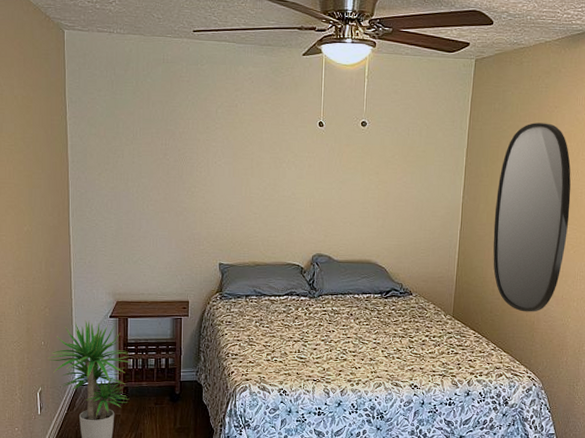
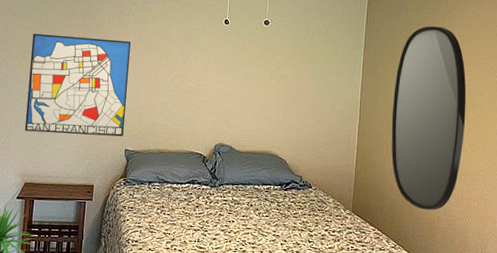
wall art: none [111,143,219,251] -> present [24,33,131,137]

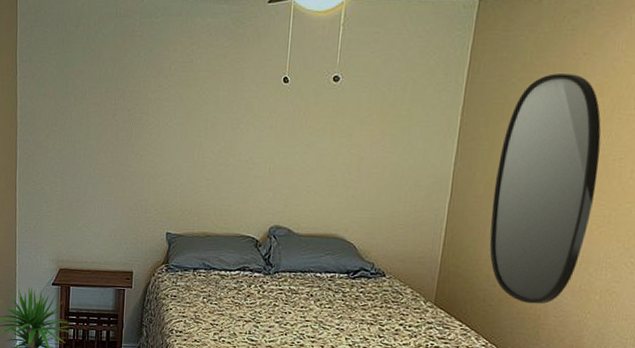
wall art: present [24,33,131,137] -> none [56,103,170,219]

